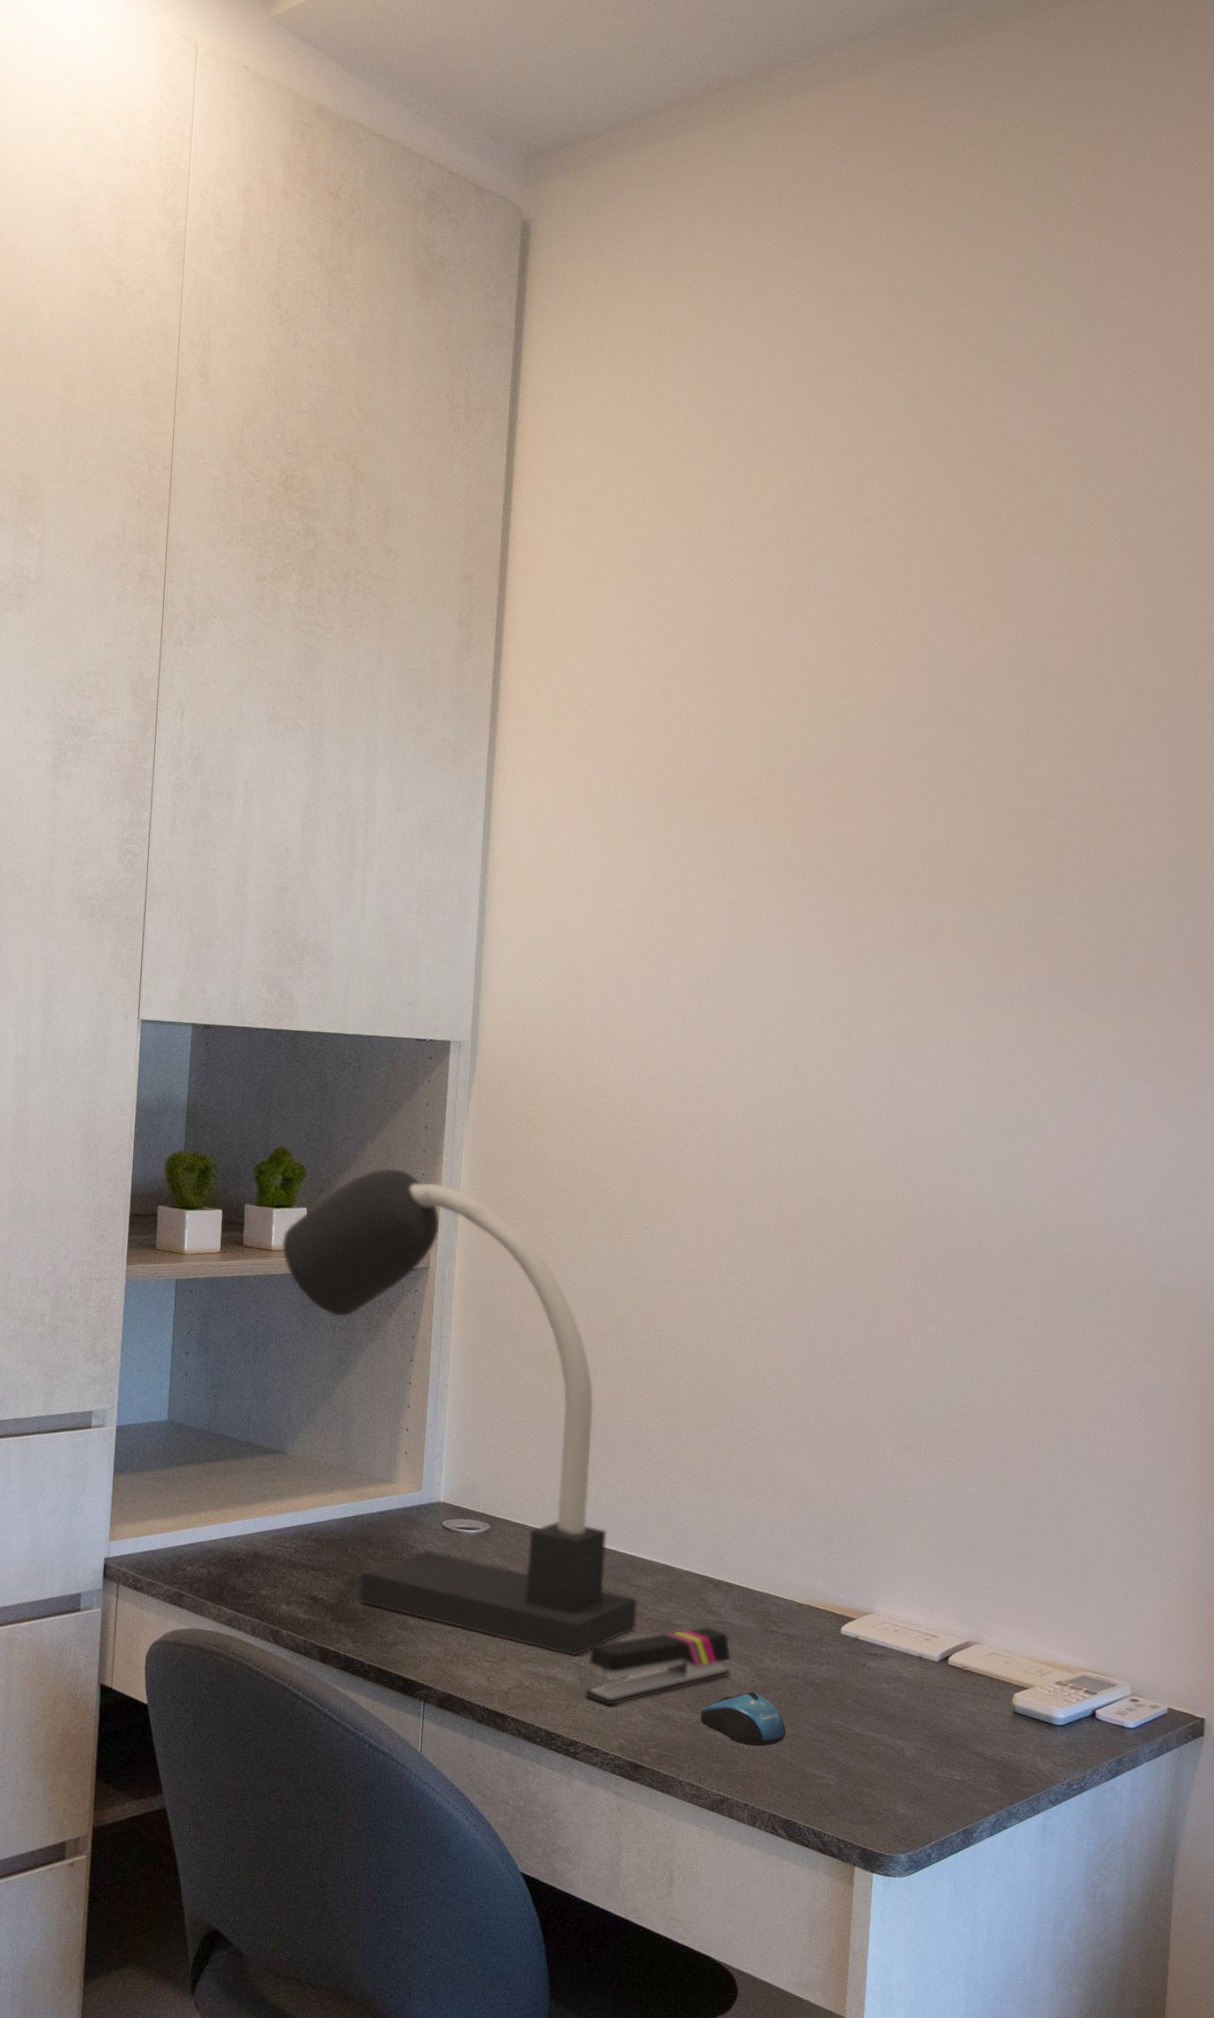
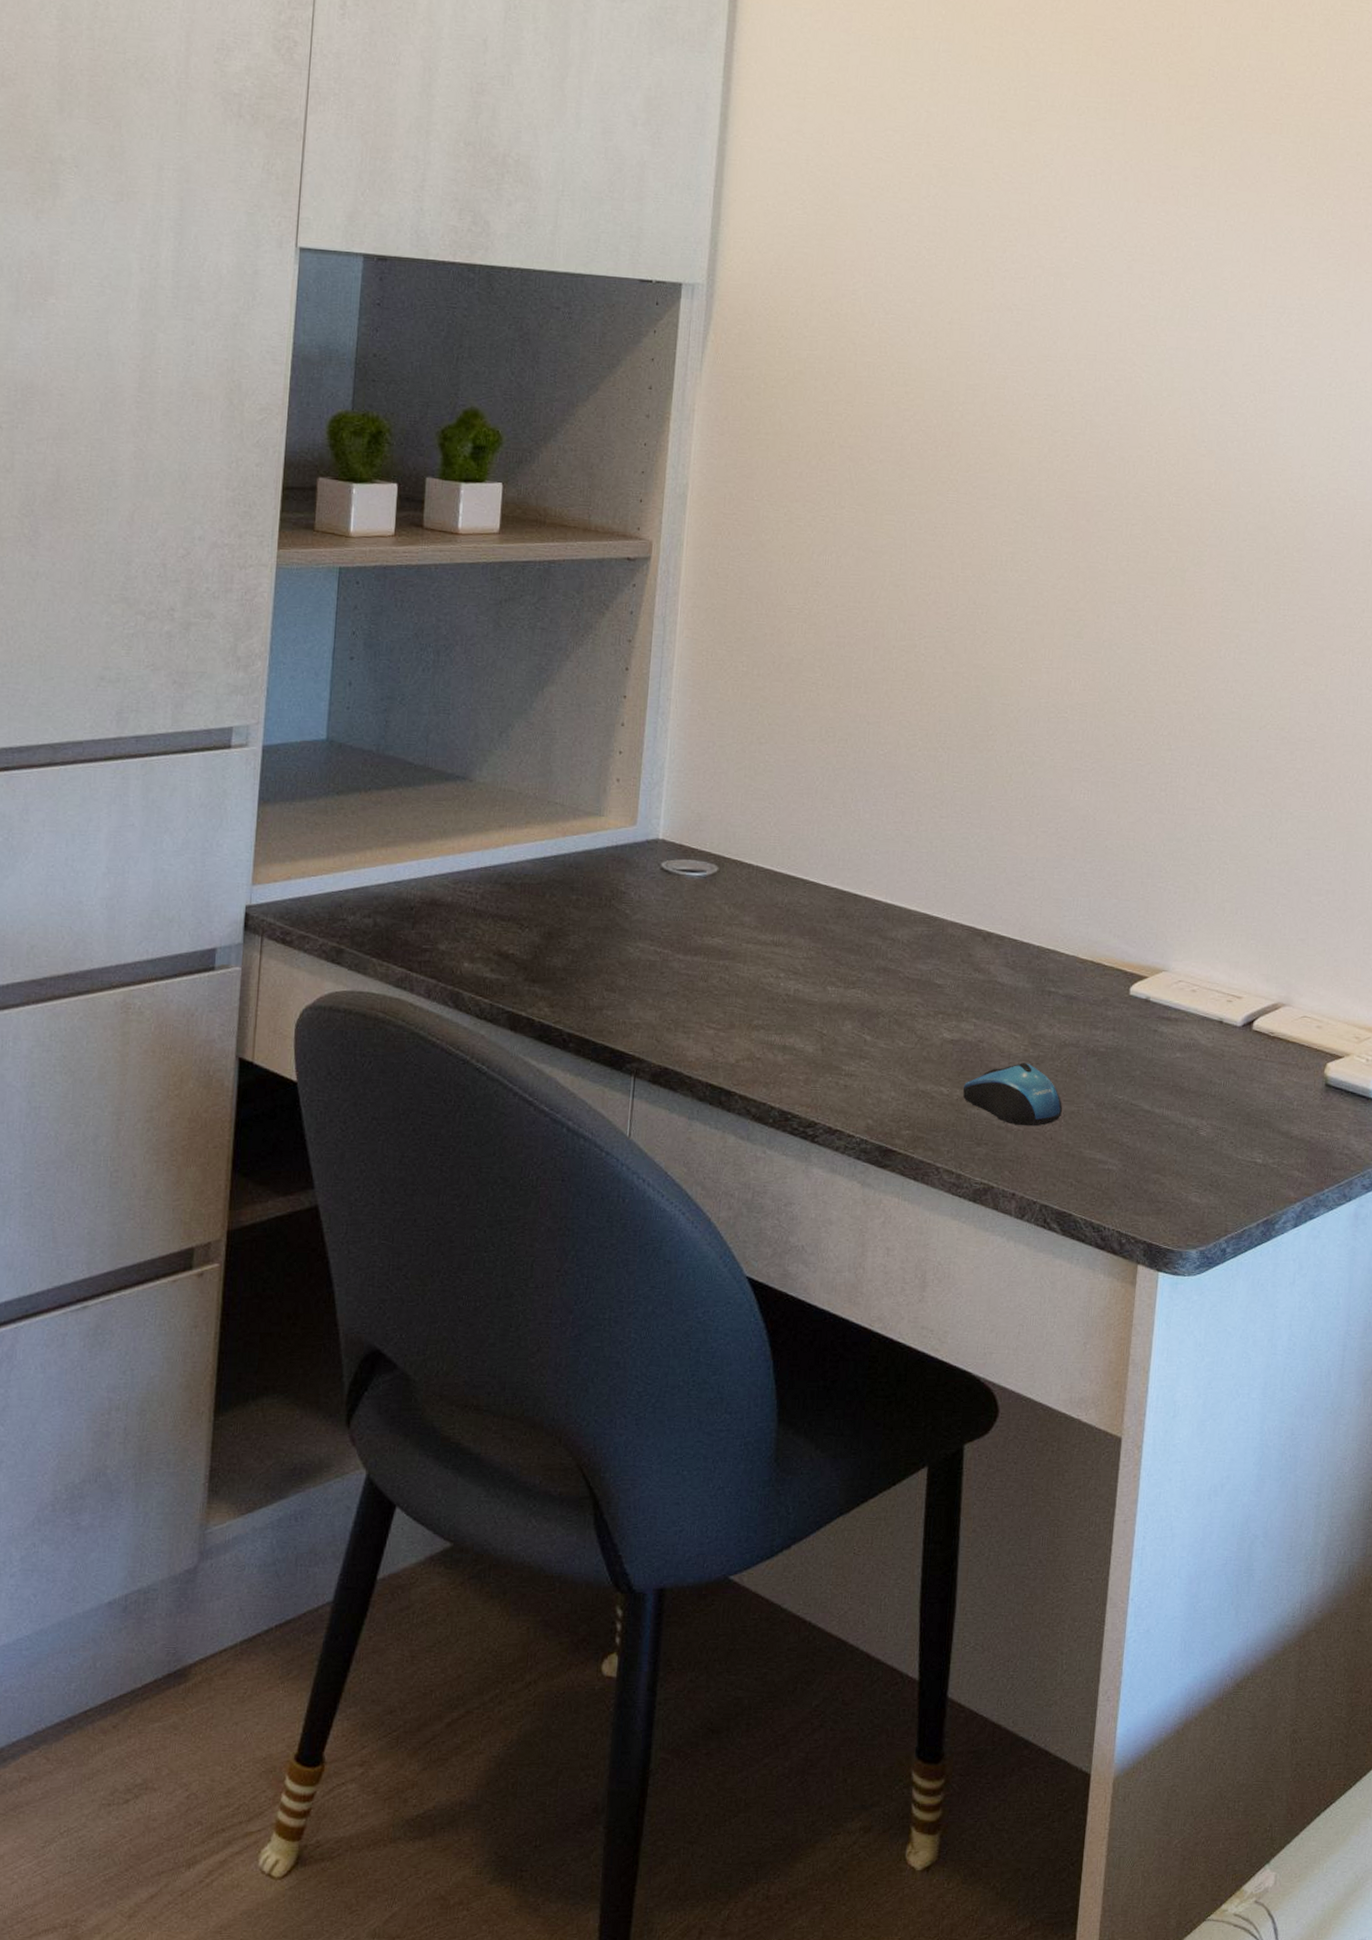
desk lamp: present [281,1168,638,1657] -> none [470,436,893,1023]
stapler: present [584,1627,731,1706] -> none [826,987,1001,1081]

